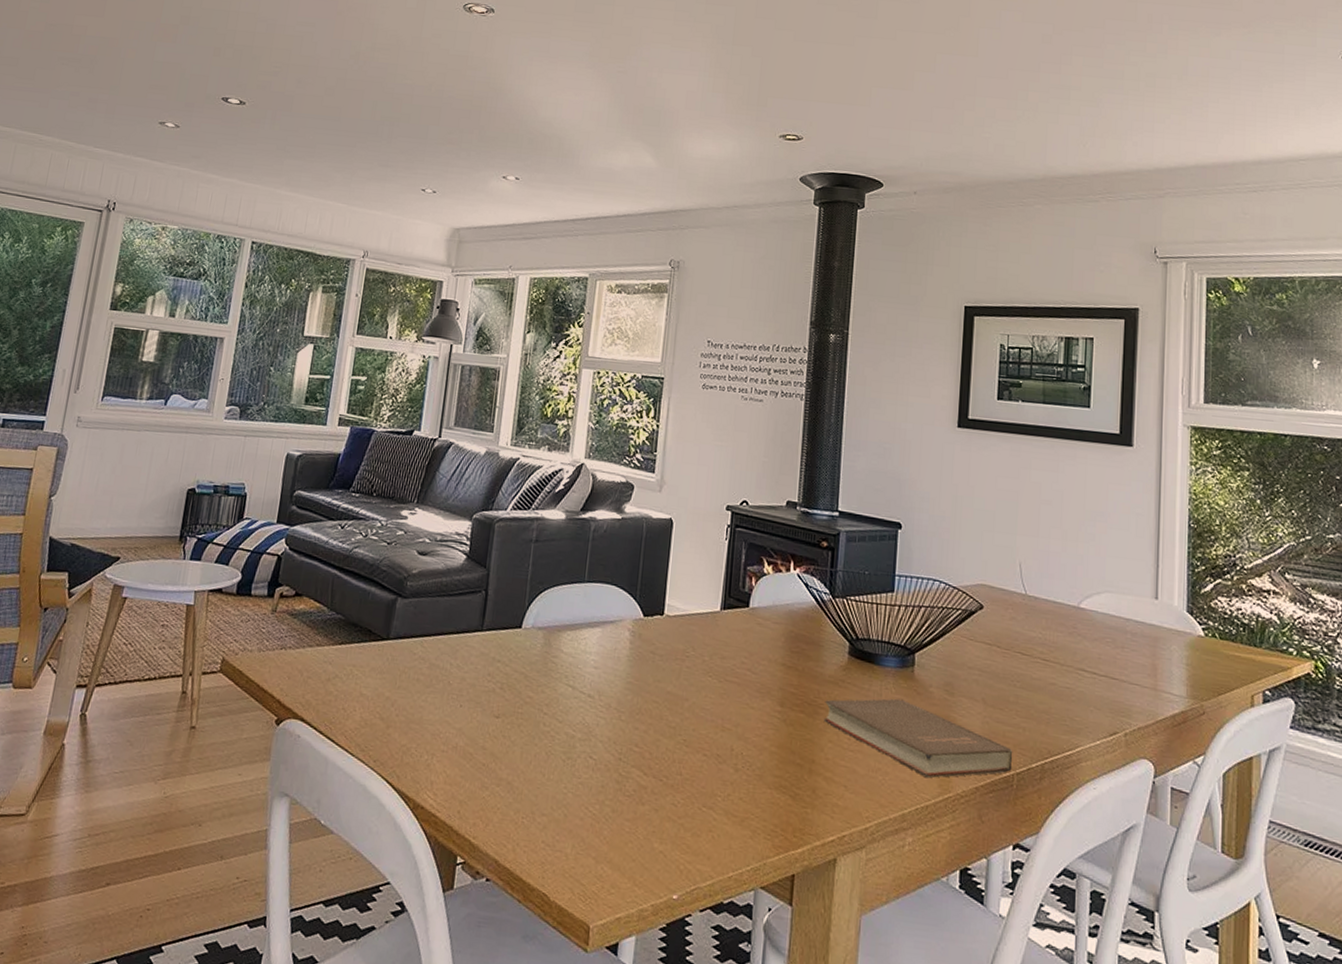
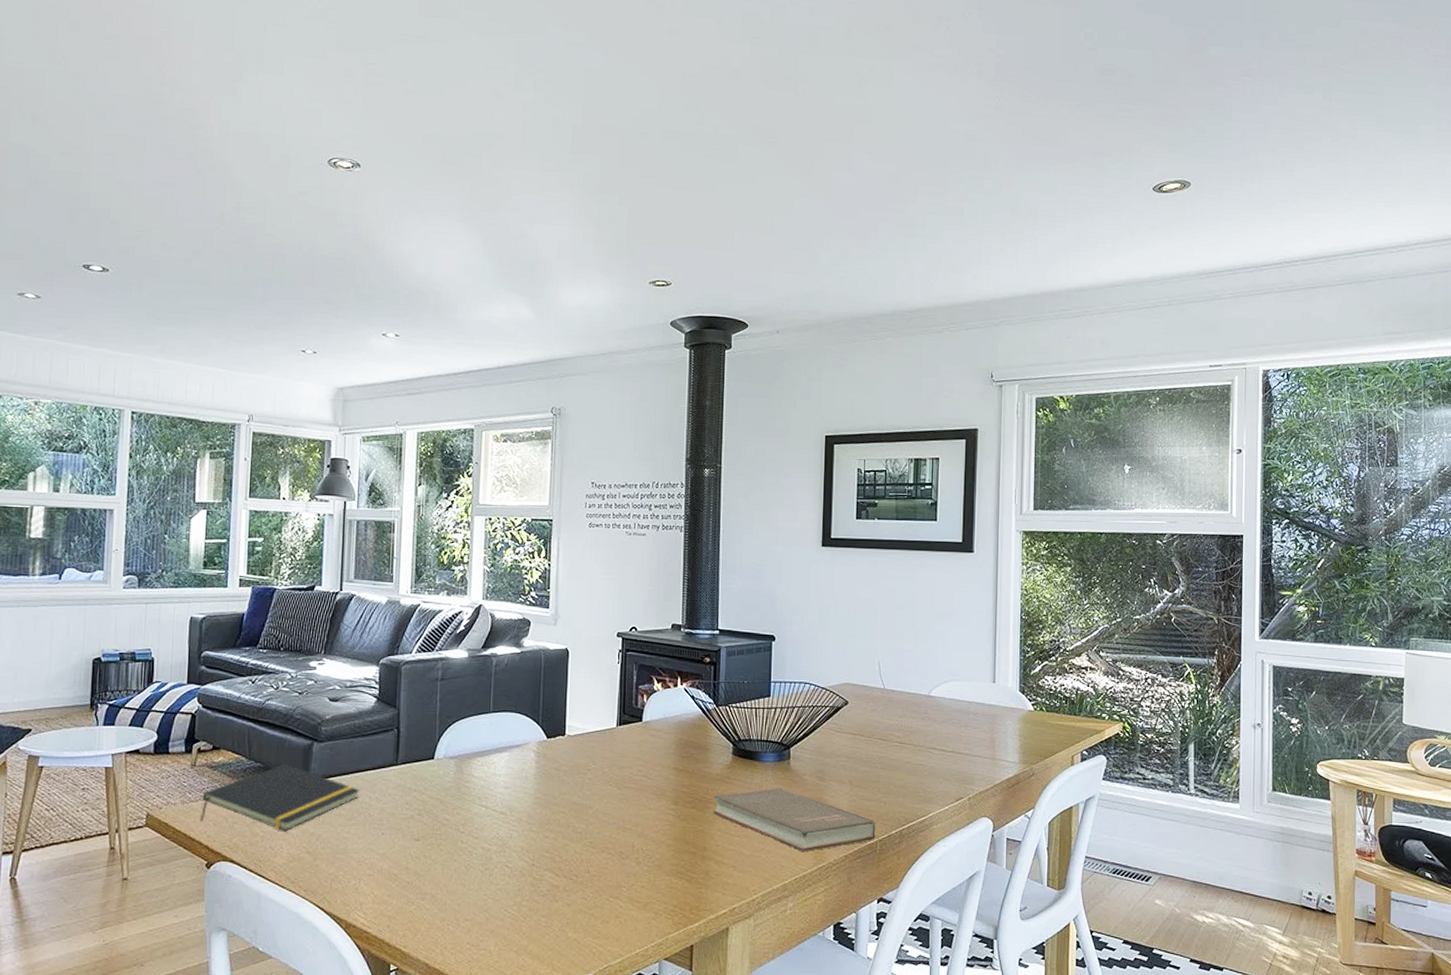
notepad: none [274,618,441,692] -> present [199,763,360,830]

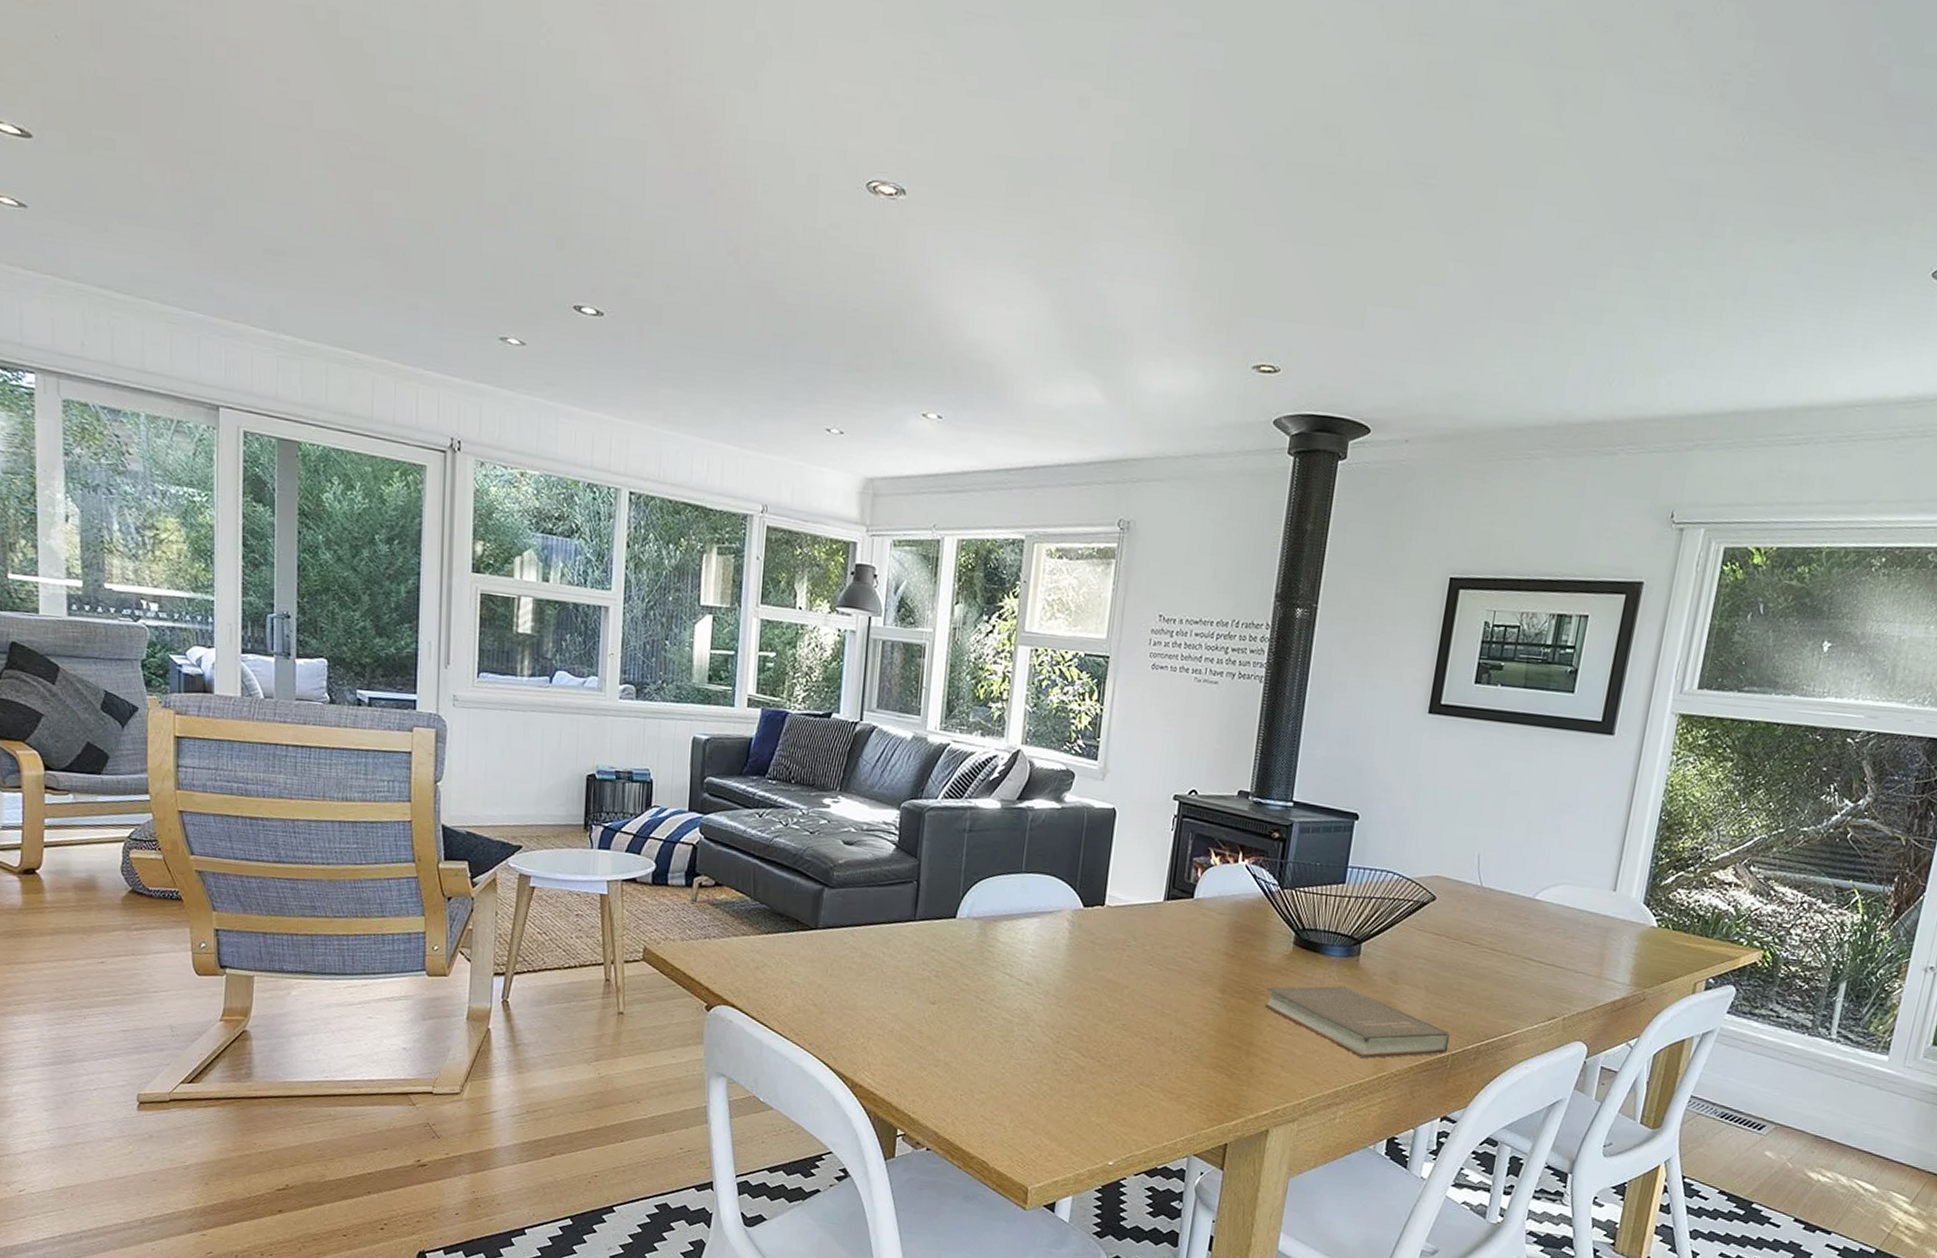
notepad: present [199,763,360,830] -> none [700,908,873,980]

